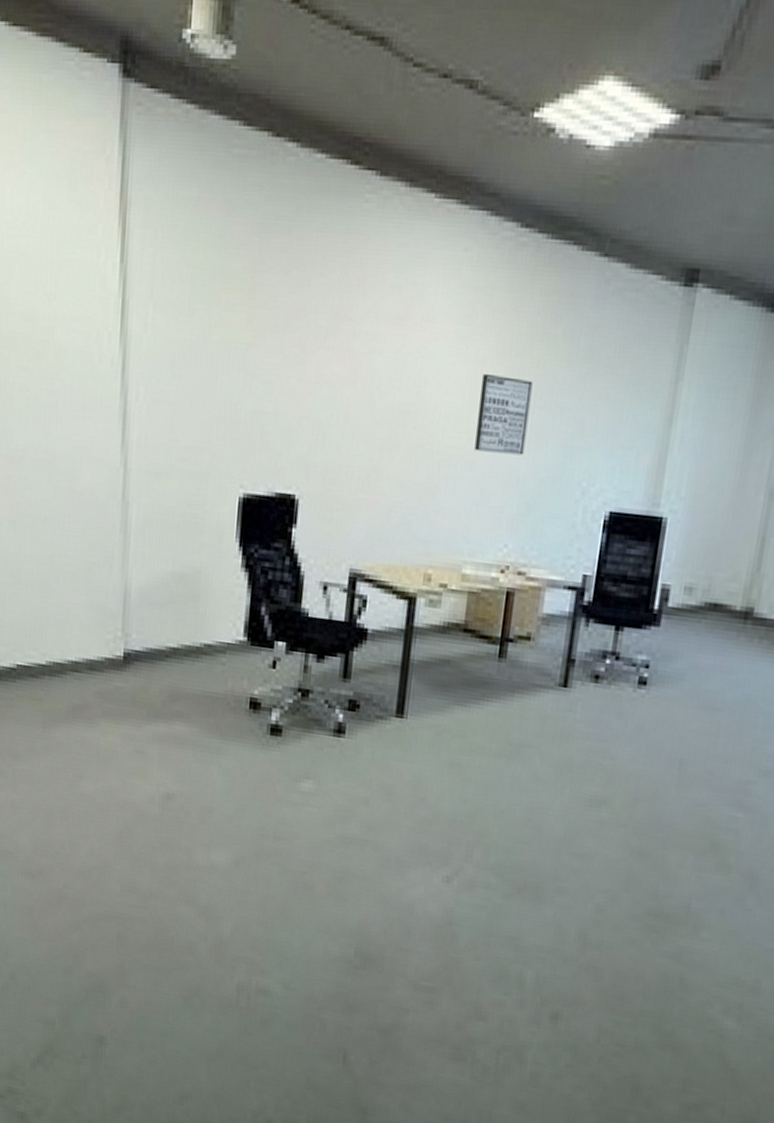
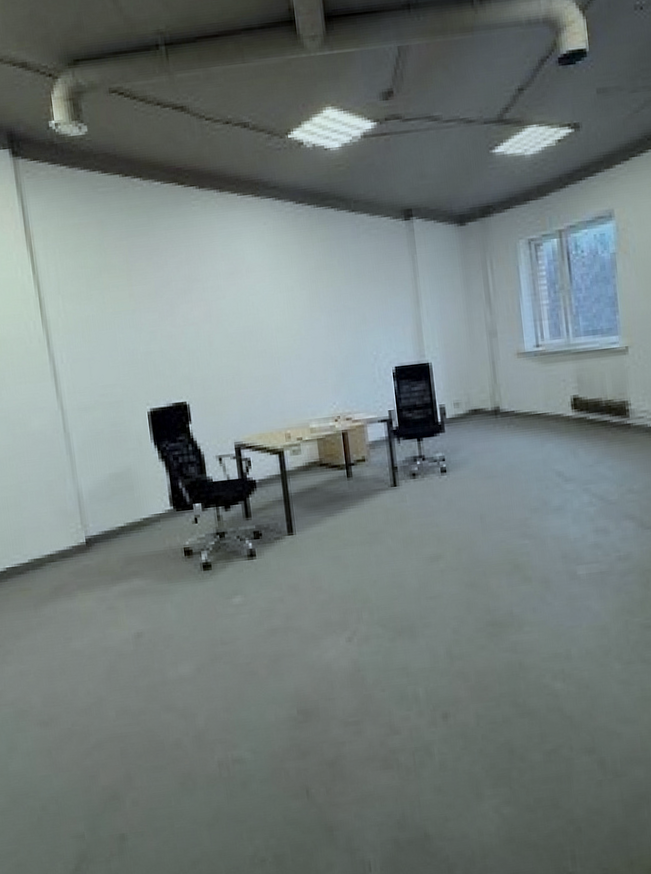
wall art: present [475,373,533,455] -> none [293,295,332,347]

